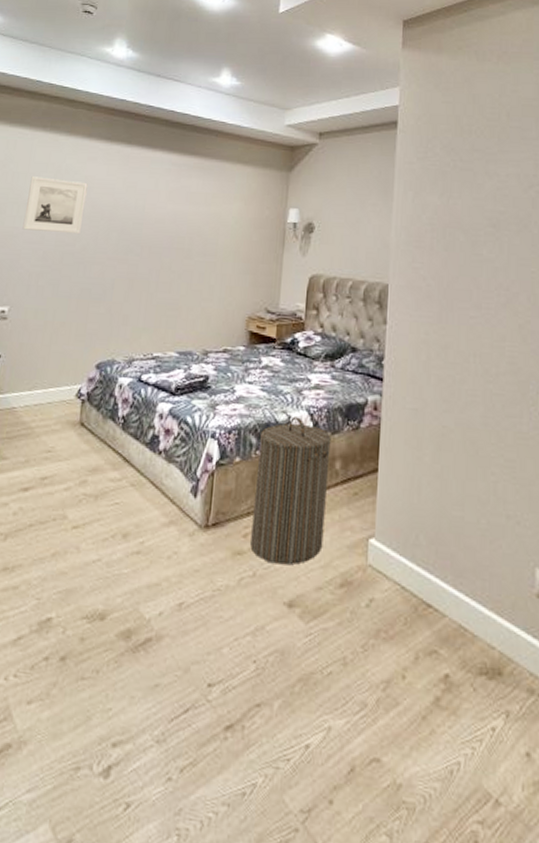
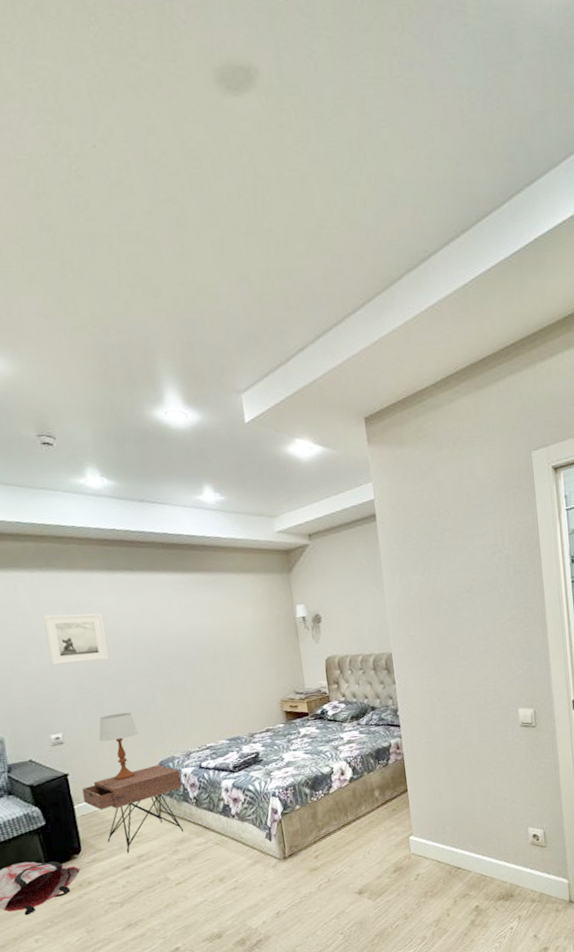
nightstand: none [6,366,116,470] -> present [82,765,184,853]
table lamp: none [43,295,86,377] -> present [98,712,138,781]
laundry hamper: present [250,416,331,565] -> none [312,766,376,870]

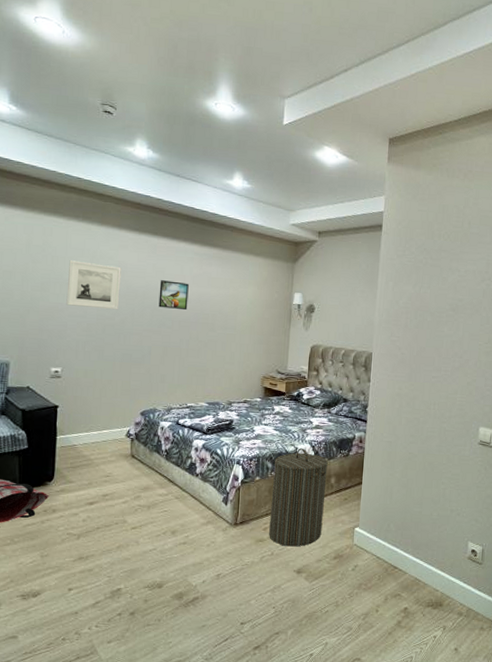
nightstand: present [82,765,184,853] -> none [67,413,158,490]
table lamp: present [98,712,138,781] -> none [93,359,129,422]
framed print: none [147,616,184,649] -> present [158,280,189,310]
laundry hamper: none [312,766,376,870] -> present [269,448,328,547]

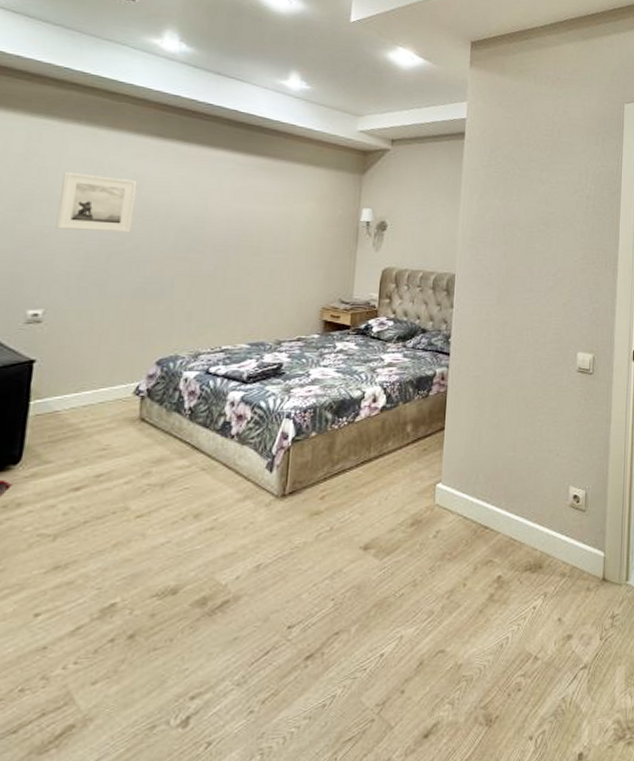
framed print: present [158,280,189,310] -> none [186,195,229,231]
laundry hamper: present [269,448,328,547] -> none [327,392,403,517]

